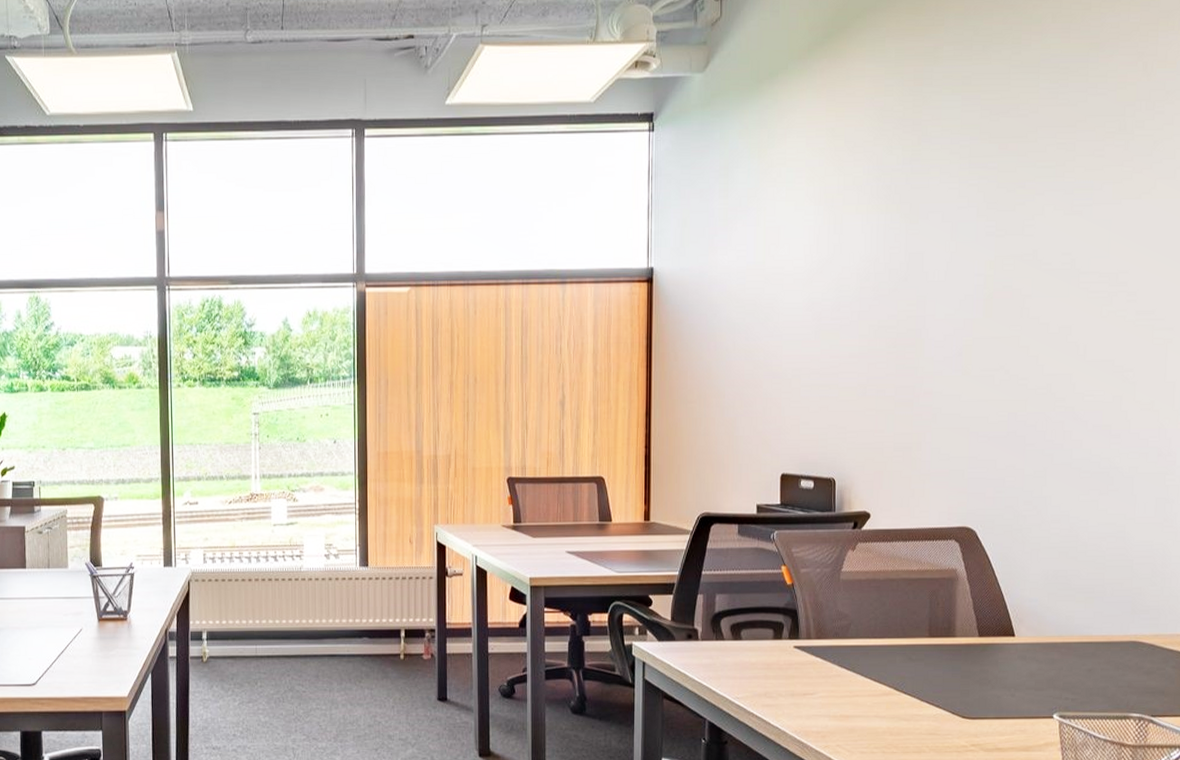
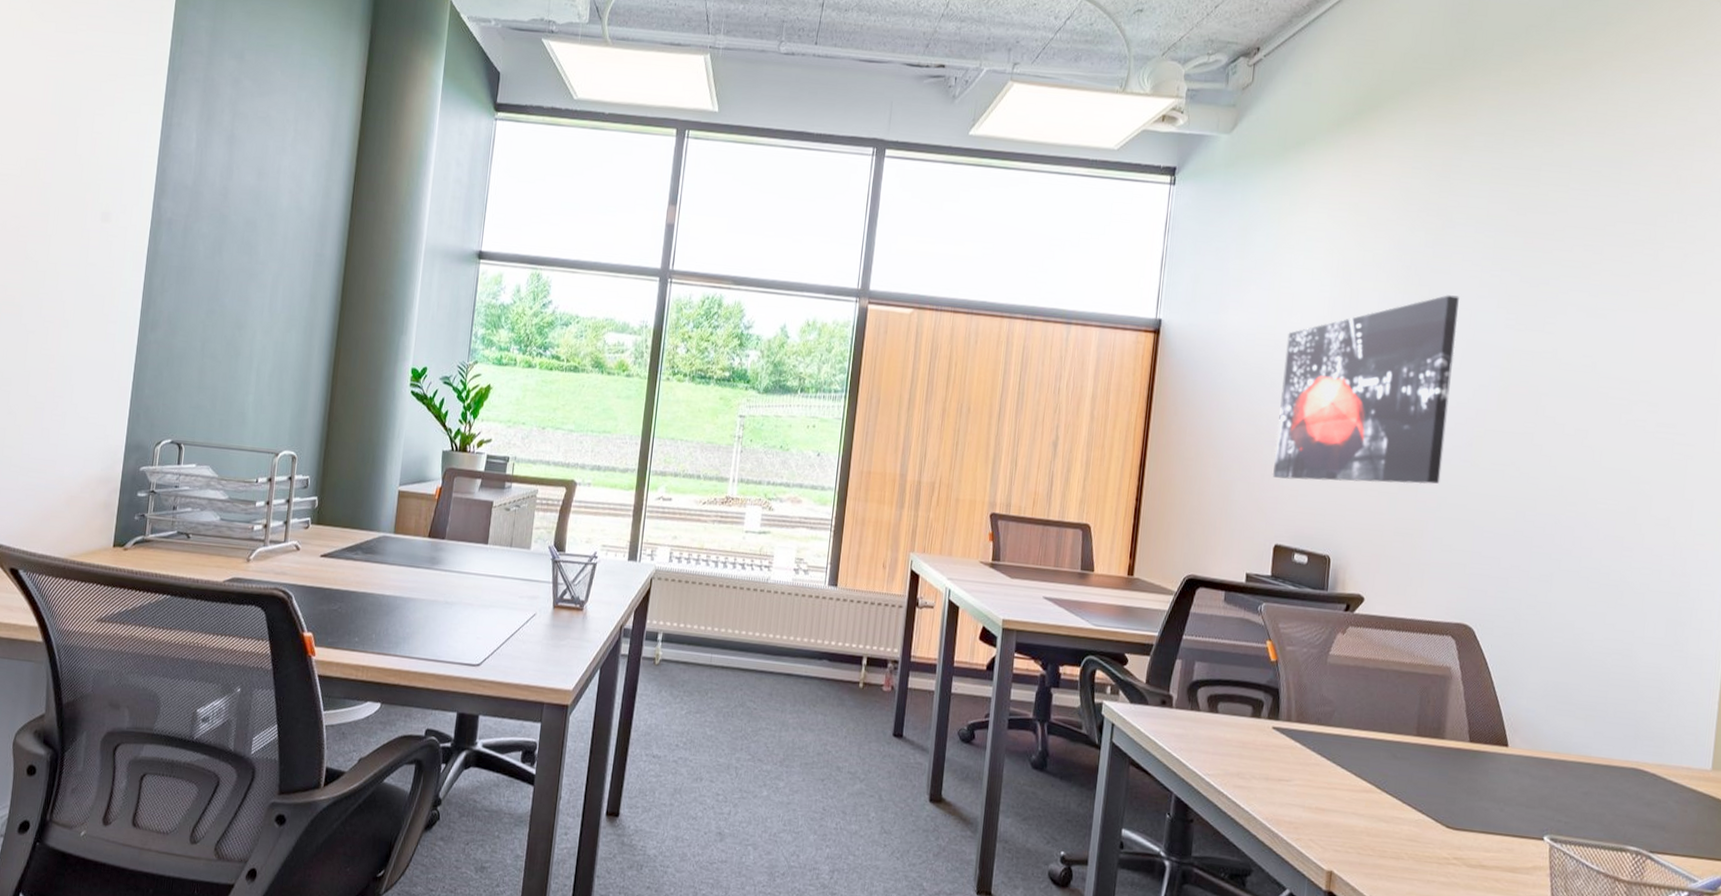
wall art: none [773,209,940,409] -> present [1272,295,1459,484]

